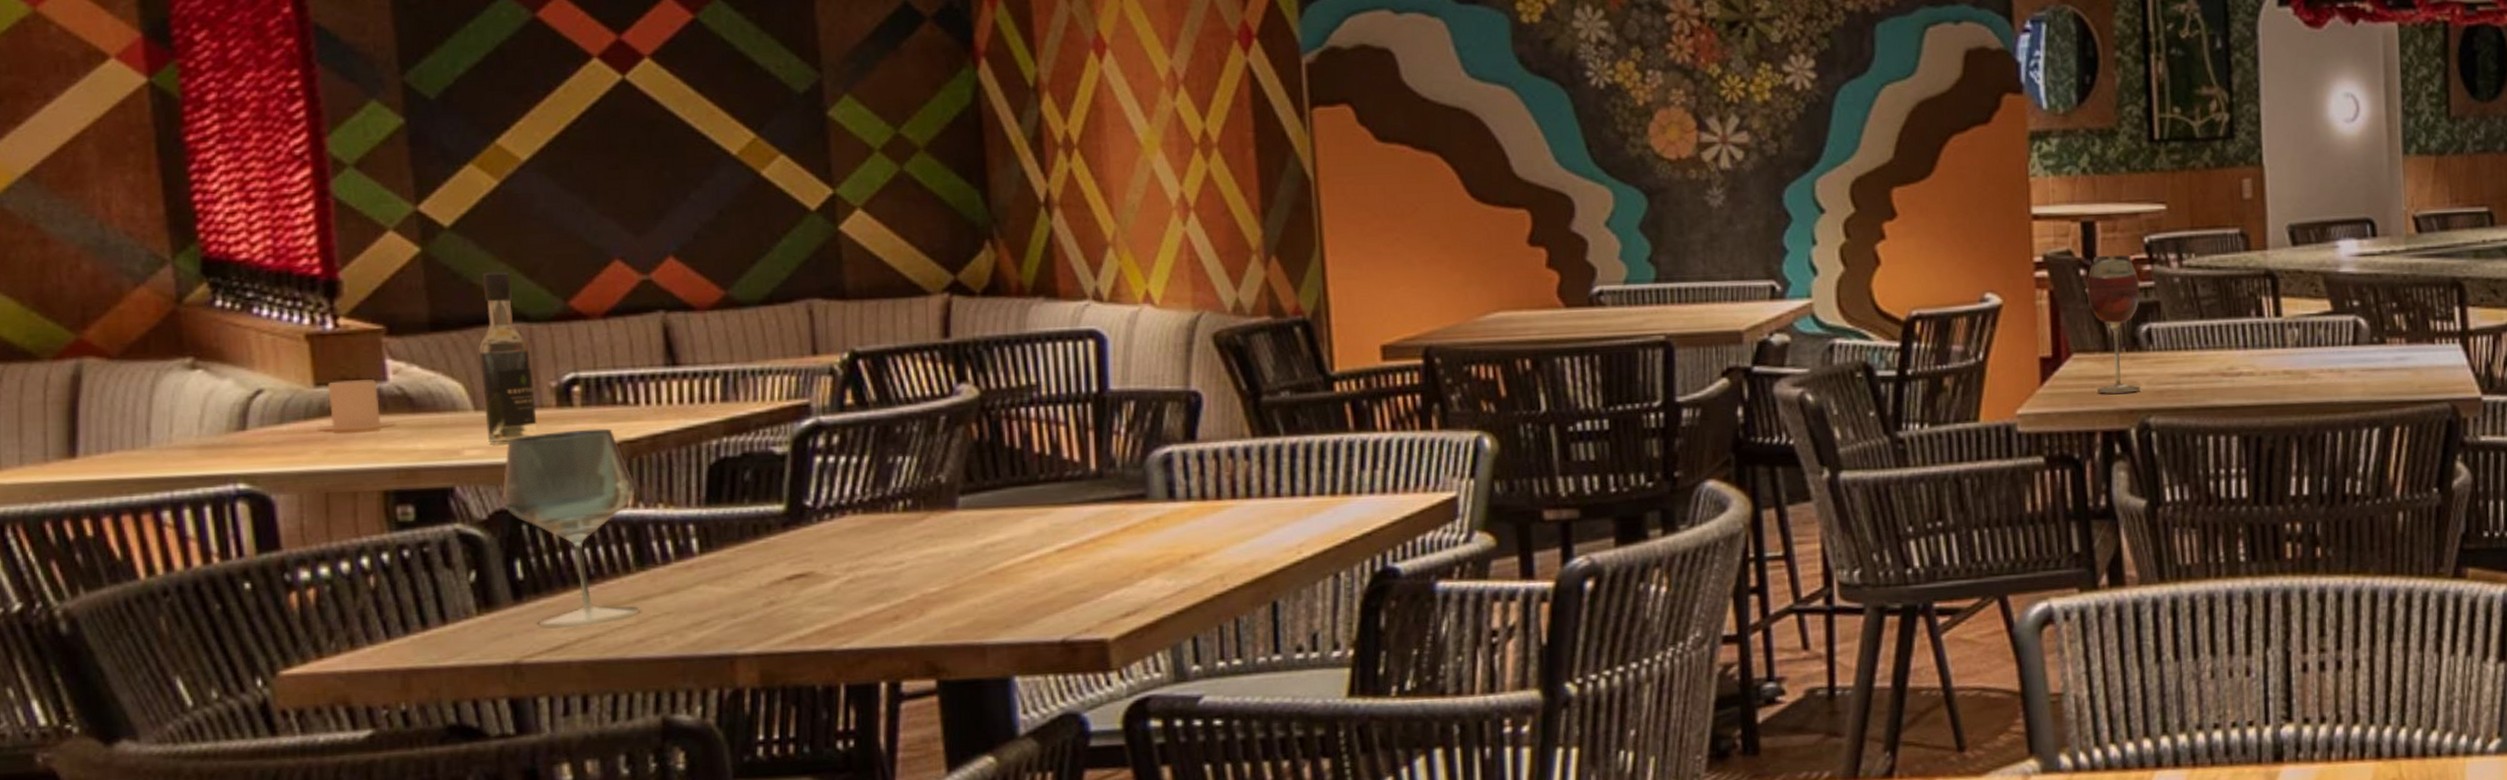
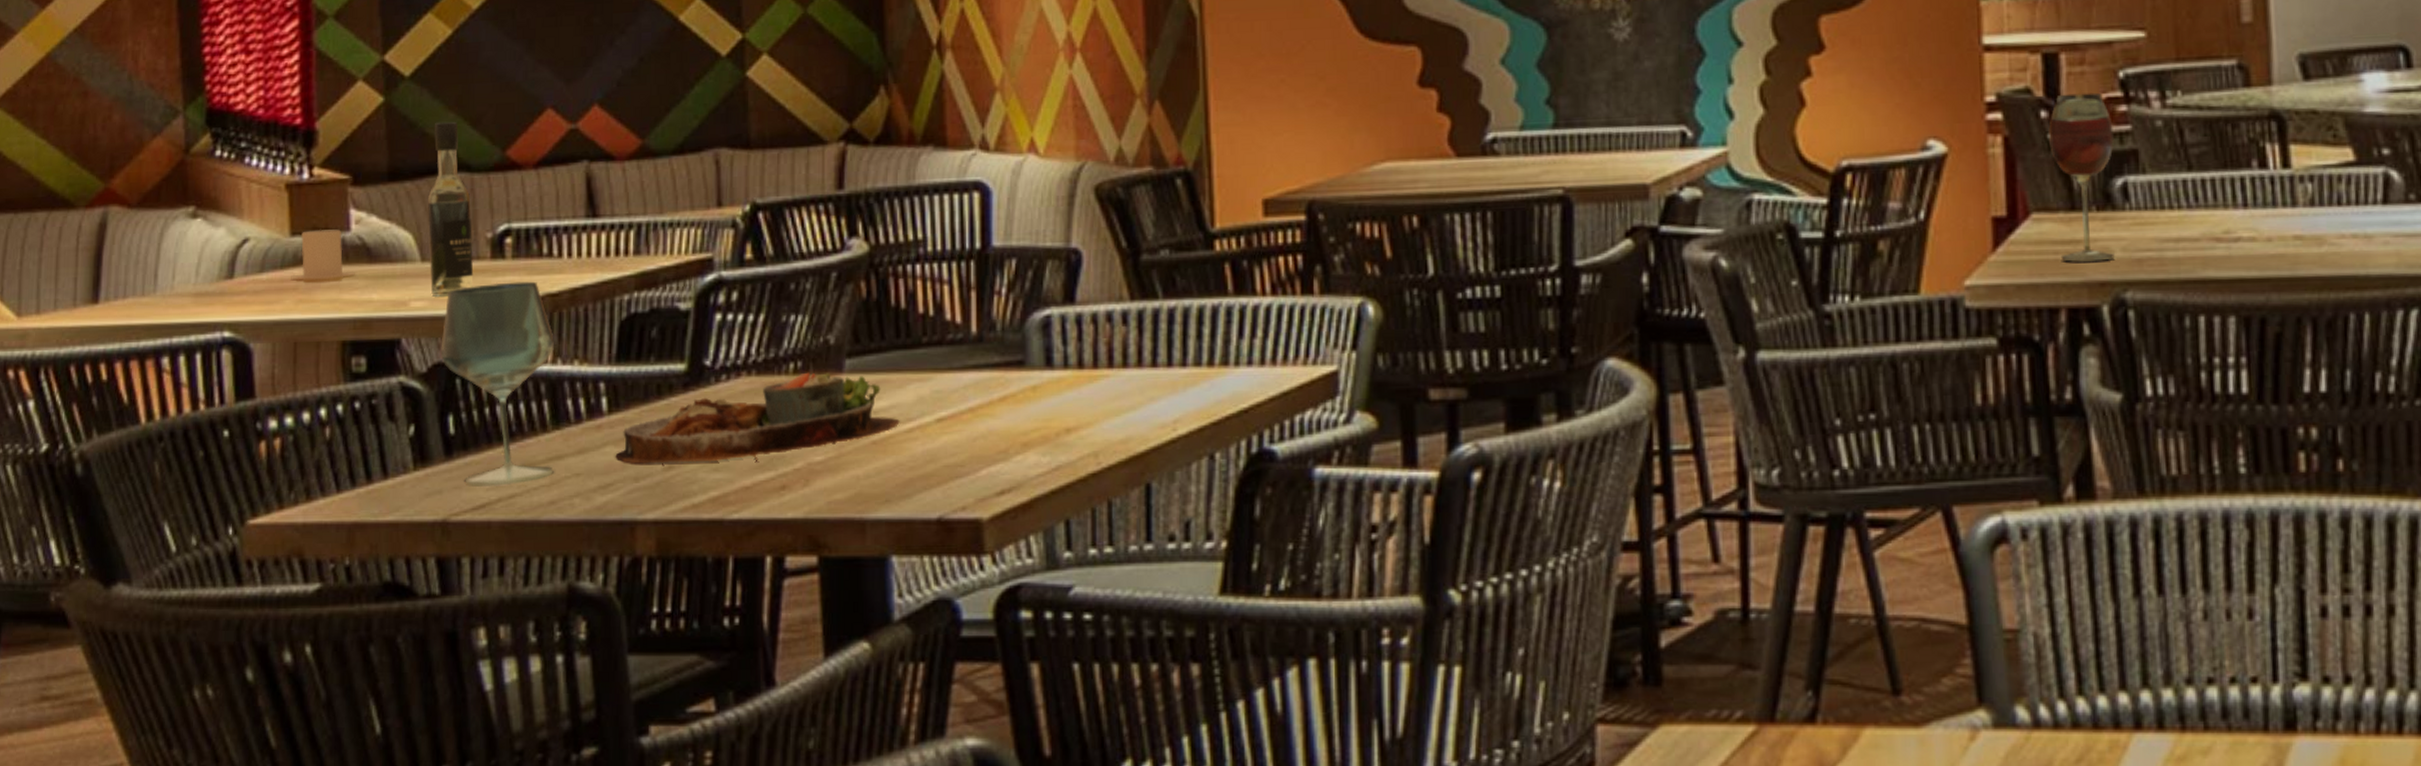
food platter: none [709,509,1019,601] -> present [615,372,900,464]

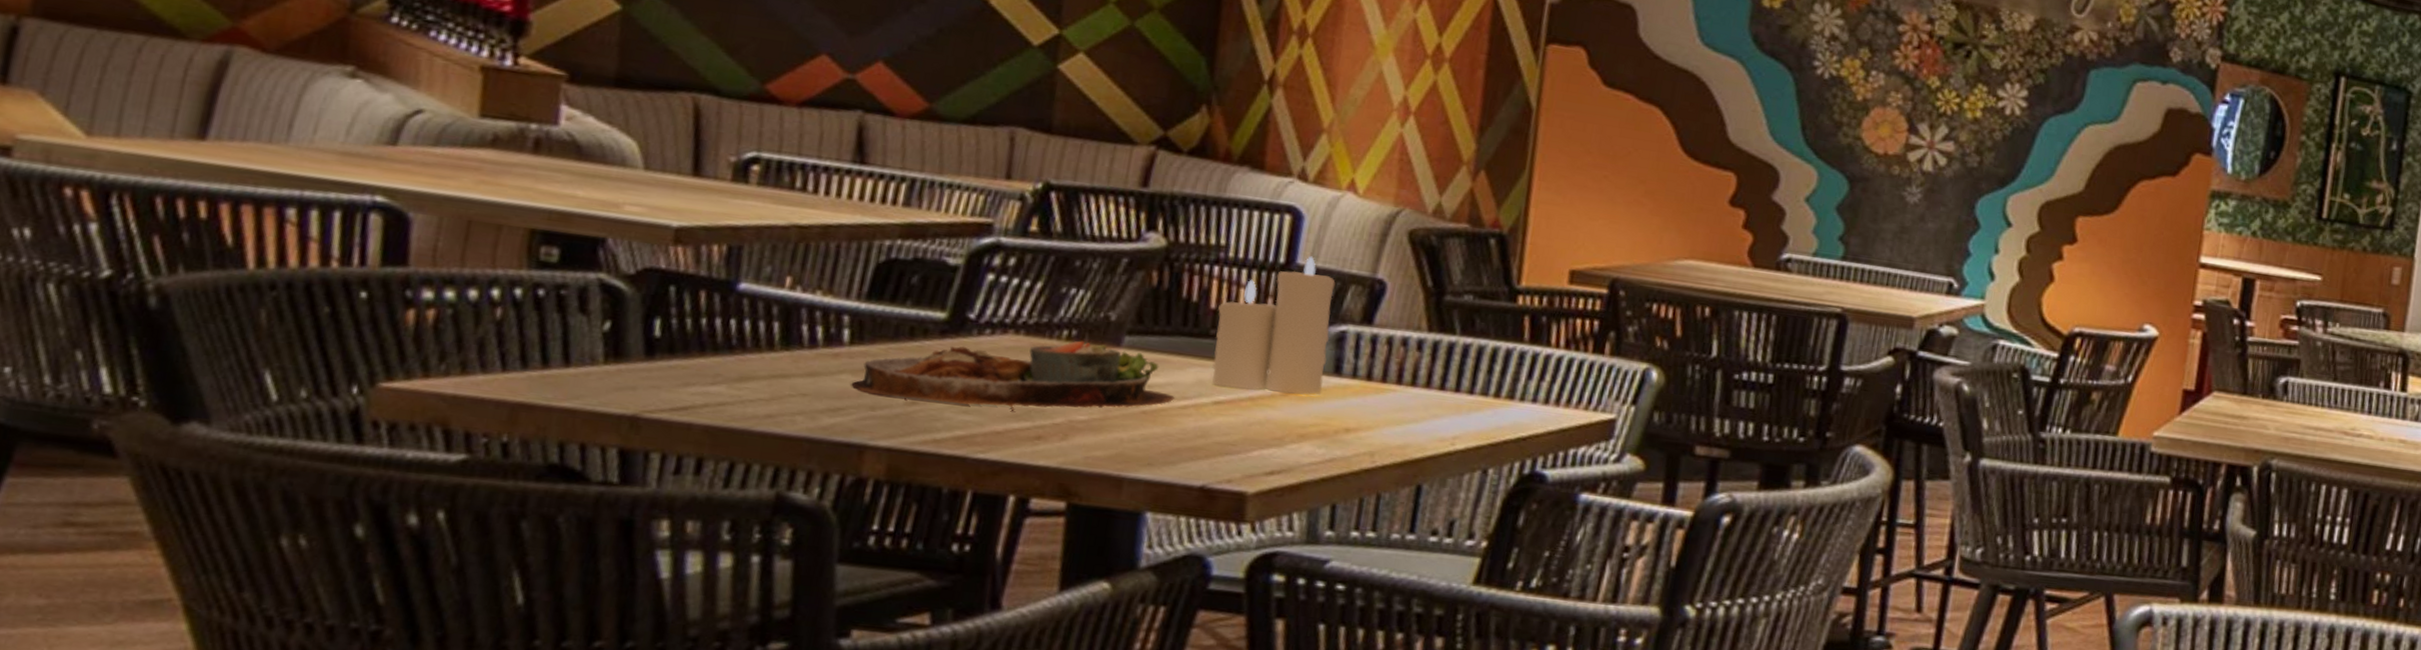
candle: present [291,229,355,284] -> none [473,116,558,172]
bottle: present [427,122,474,297] -> none [652,43,715,207]
wine glass: present [440,281,554,487] -> none [654,202,796,394]
candle: none [926,235,1037,402] -> present [1212,256,1336,396]
wineglass: present [2049,92,2115,262] -> none [2229,310,2286,435]

